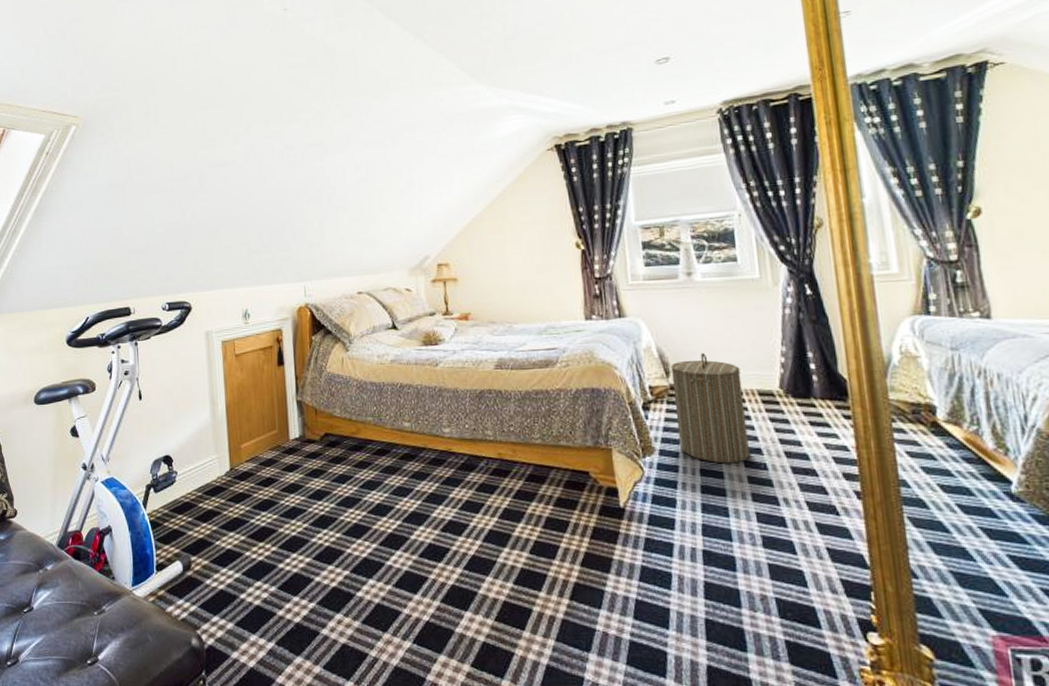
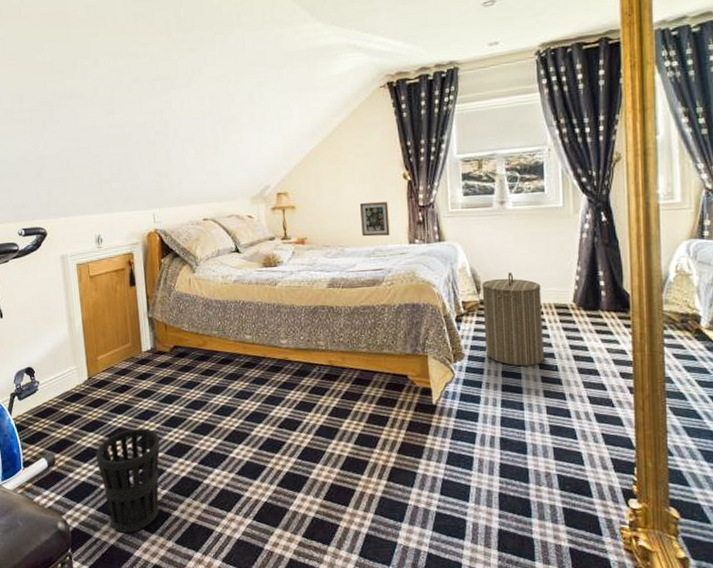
wastebasket: none [236,529,308,653] -> present [95,428,160,533]
picture frame: none [529,273,563,312] -> present [360,202,390,237]

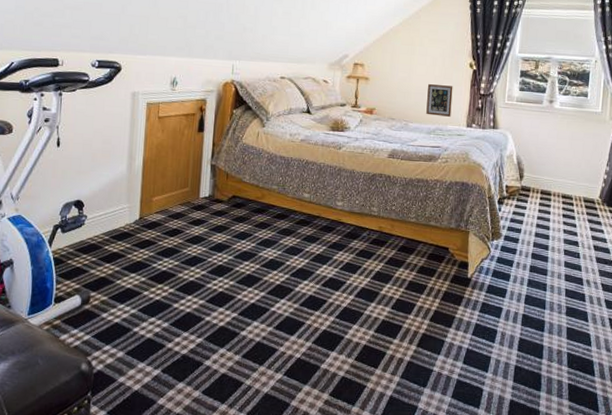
wastebasket: present [95,428,160,533] -> none [133,273,203,379]
laundry hamper: present [482,271,544,367] -> none [521,164,574,251]

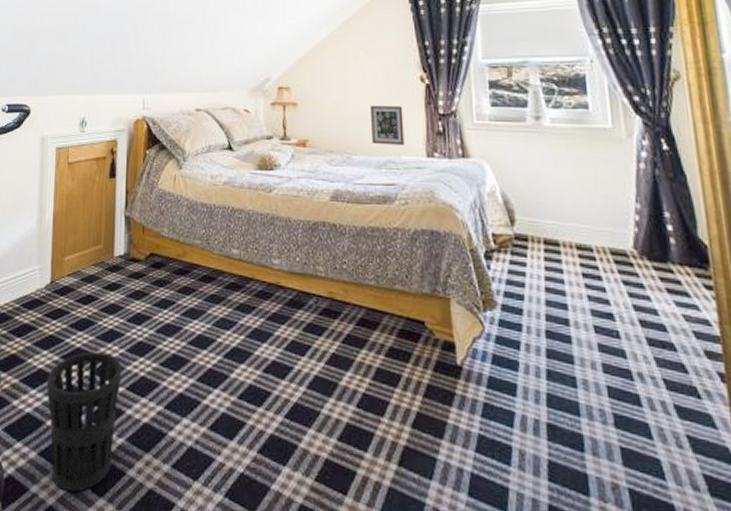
wastebasket: none [133,273,203,379] -> present [46,351,122,492]

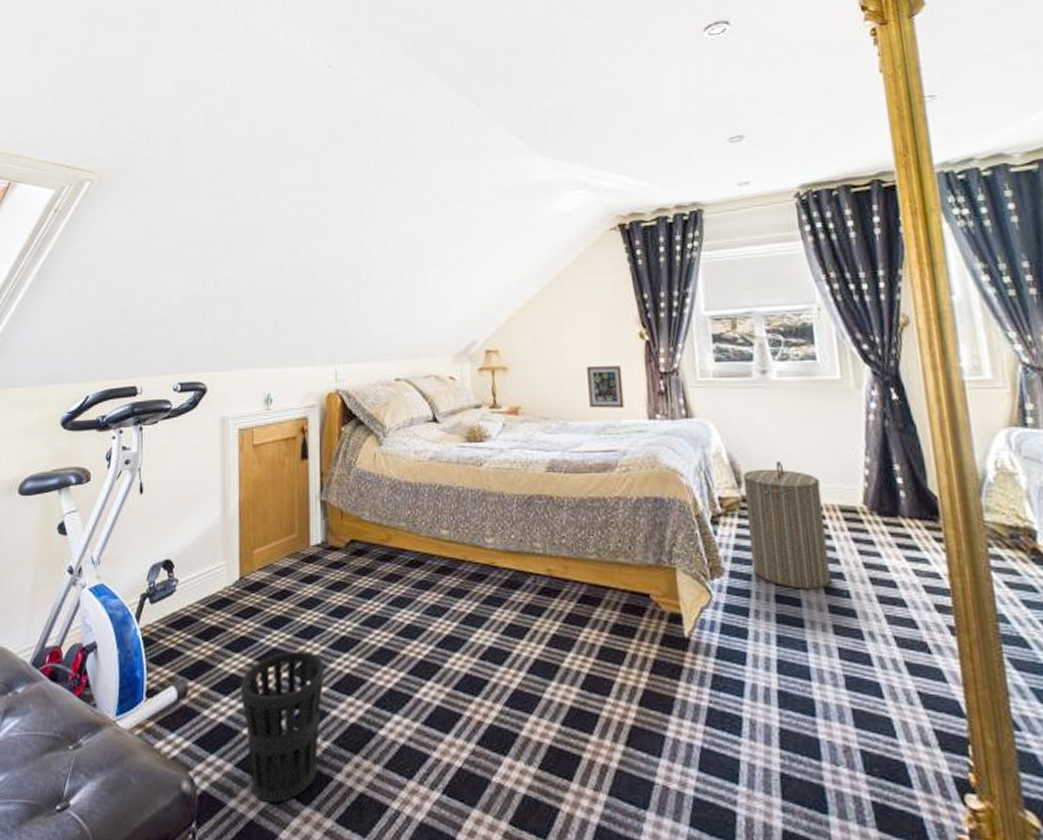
laundry hamper: none [516,202,601,328] -> present [742,460,831,590]

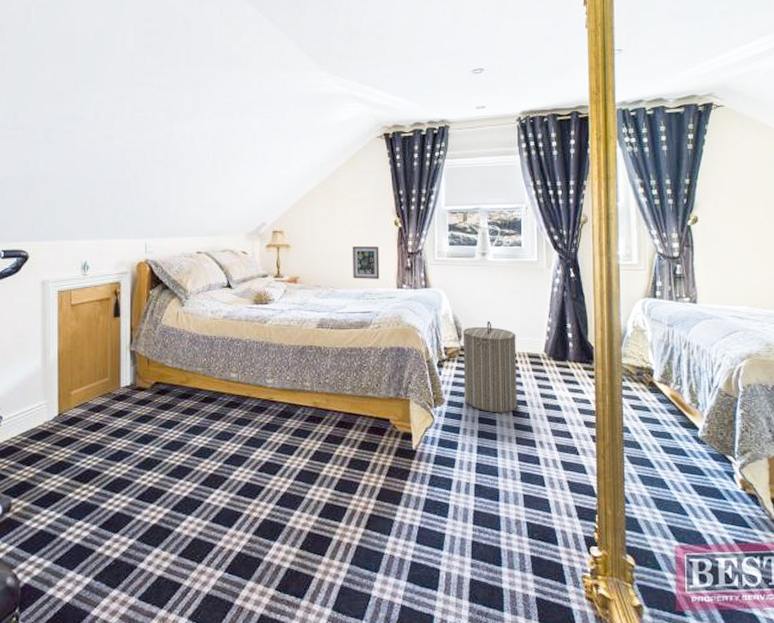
wastebasket: present [240,651,325,802] -> none [58,471,131,588]

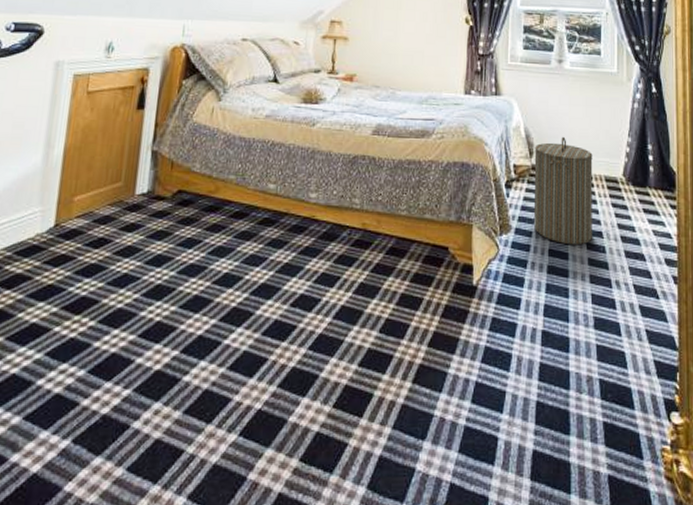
picture frame: present [353,246,380,279] -> none [416,44,447,82]

